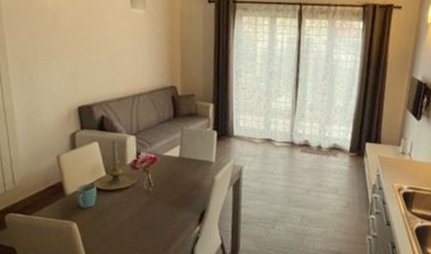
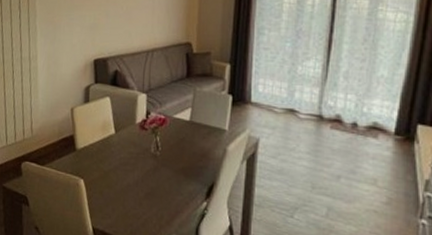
mug: present [76,184,96,208] -> none [86,140,105,166]
candle holder: present [93,140,138,191] -> none [102,96,146,150]

